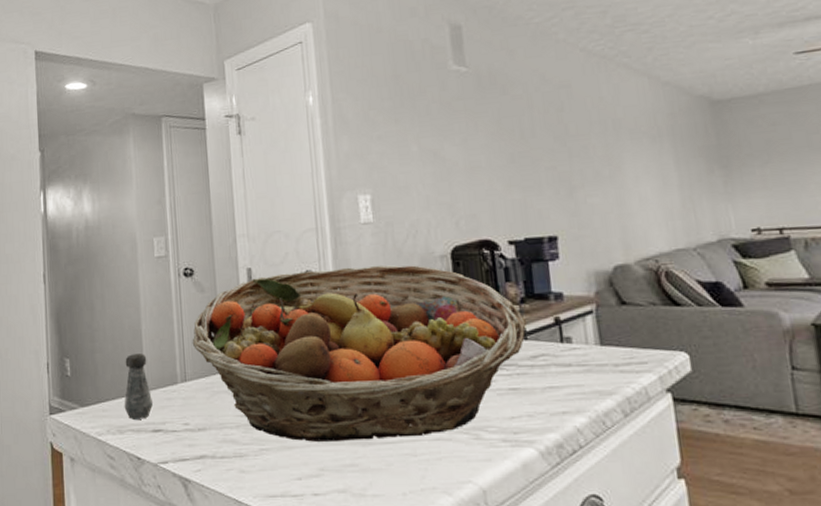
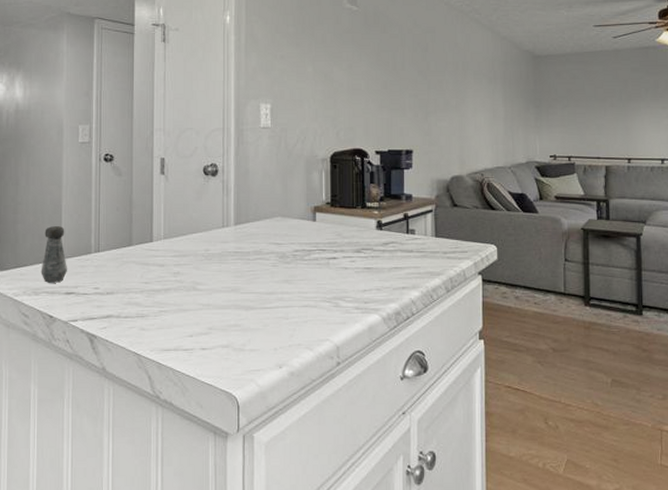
fruit basket: present [192,265,526,442] -> none [107,163,382,306]

